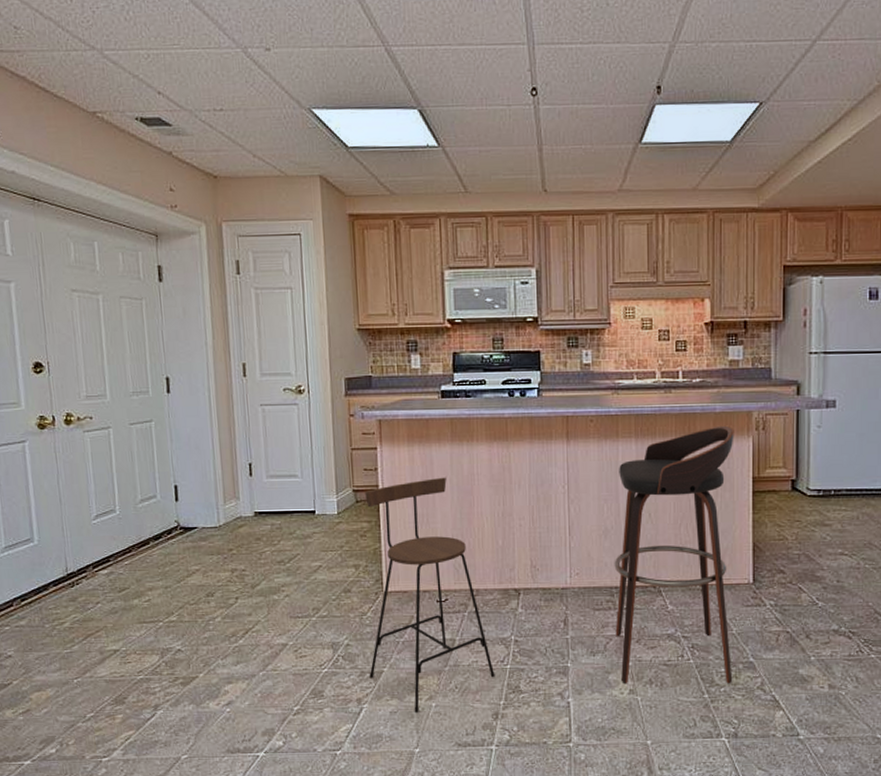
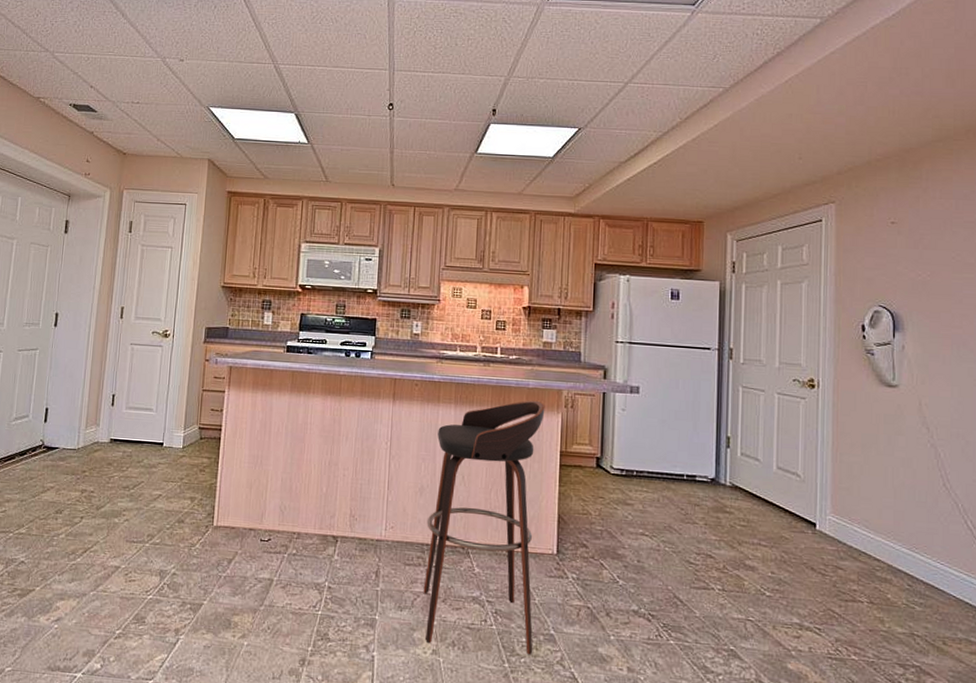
bar stool: present [365,477,495,712] -> none [189,423,307,650]

